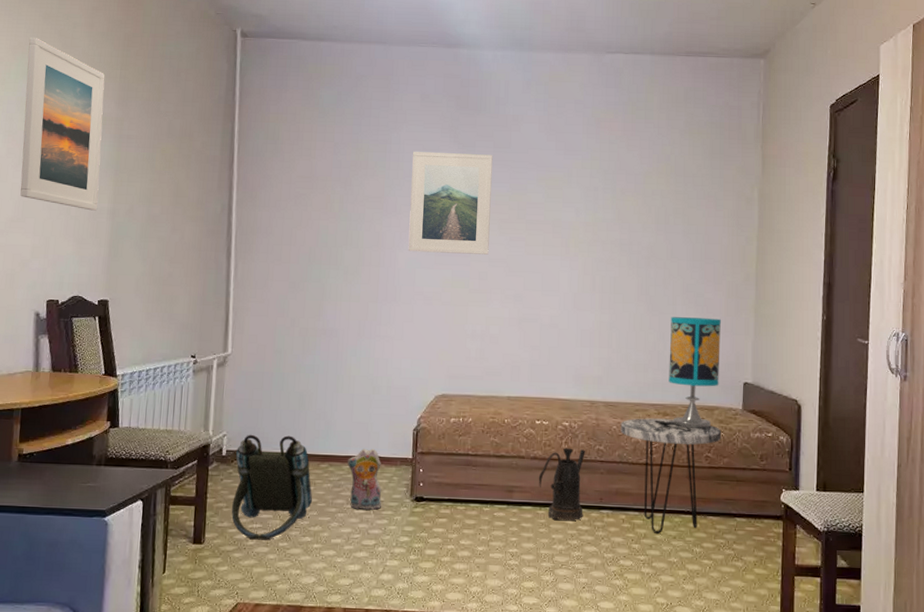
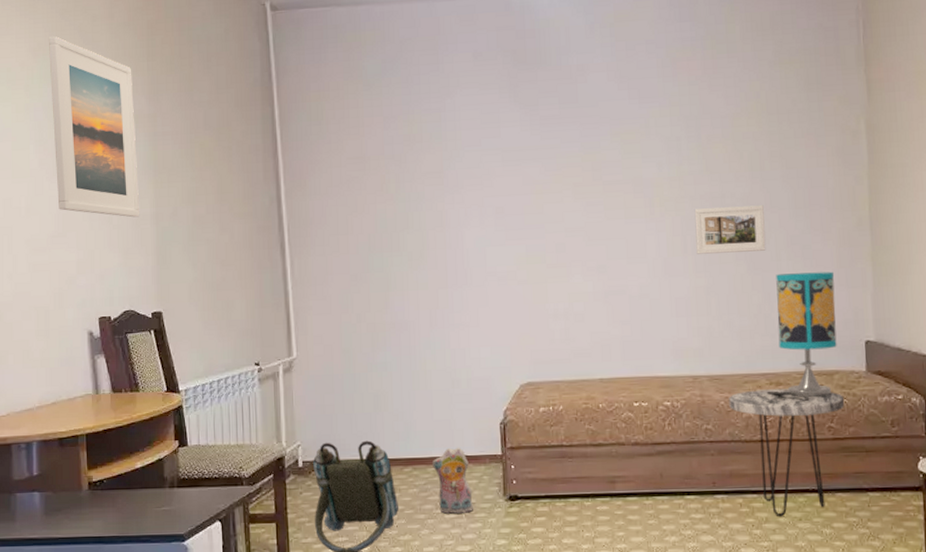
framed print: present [408,152,493,255] -> none [470,112,564,229]
watering can: present [538,448,585,521] -> none [642,429,696,511]
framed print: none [603,252,665,295] -> present [694,205,766,254]

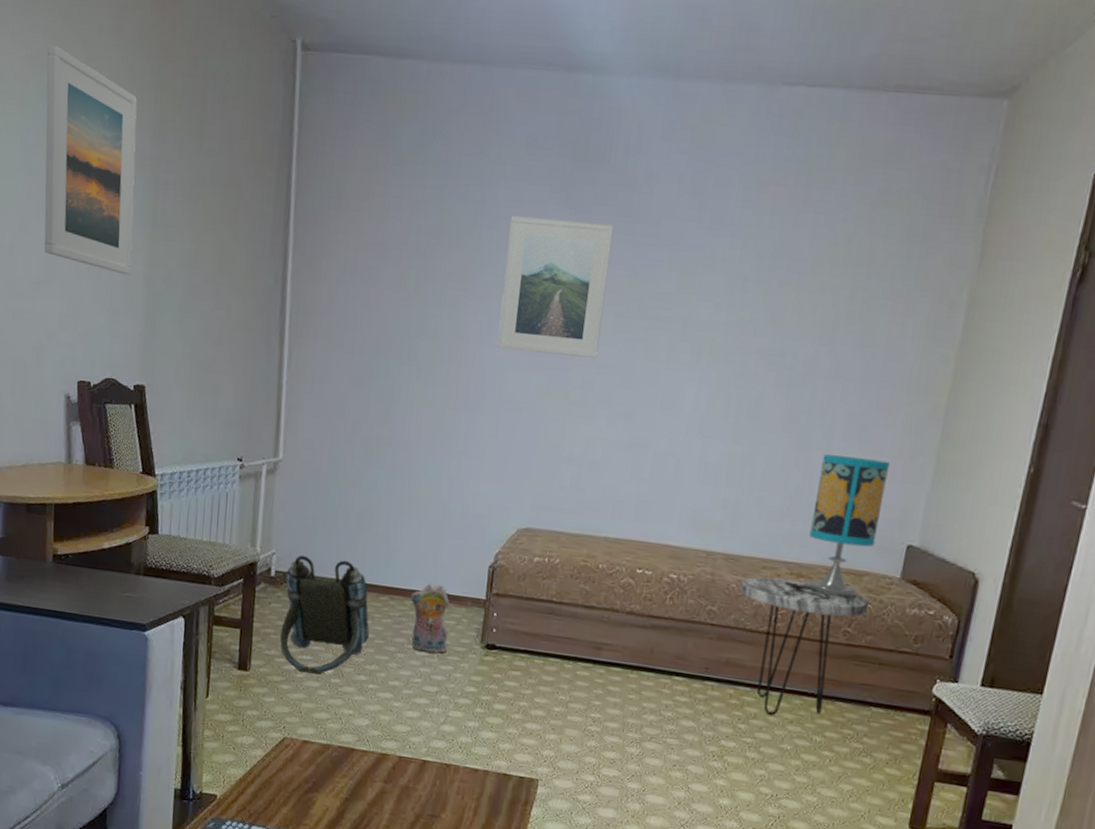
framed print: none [470,112,564,229] -> present [496,217,614,358]
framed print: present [694,205,766,254] -> none [739,364,827,425]

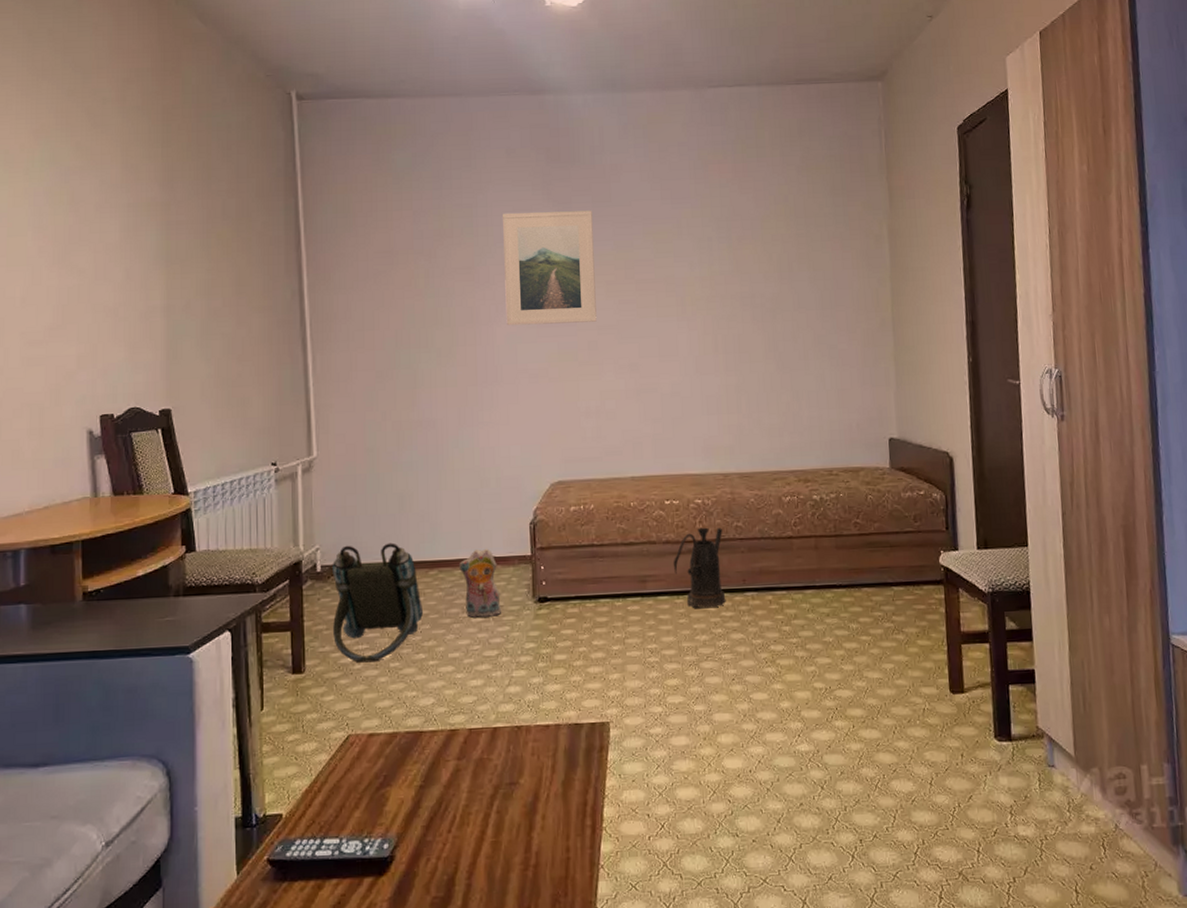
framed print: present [44,45,138,275] -> none [52,118,150,310]
watering can: none [633,604,694,690] -> present [673,527,726,609]
side table: present [740,577,870,716] -> none [758,485,870,613]
table lamp: present [784,454,890,599] -> none [795,370,862,498]

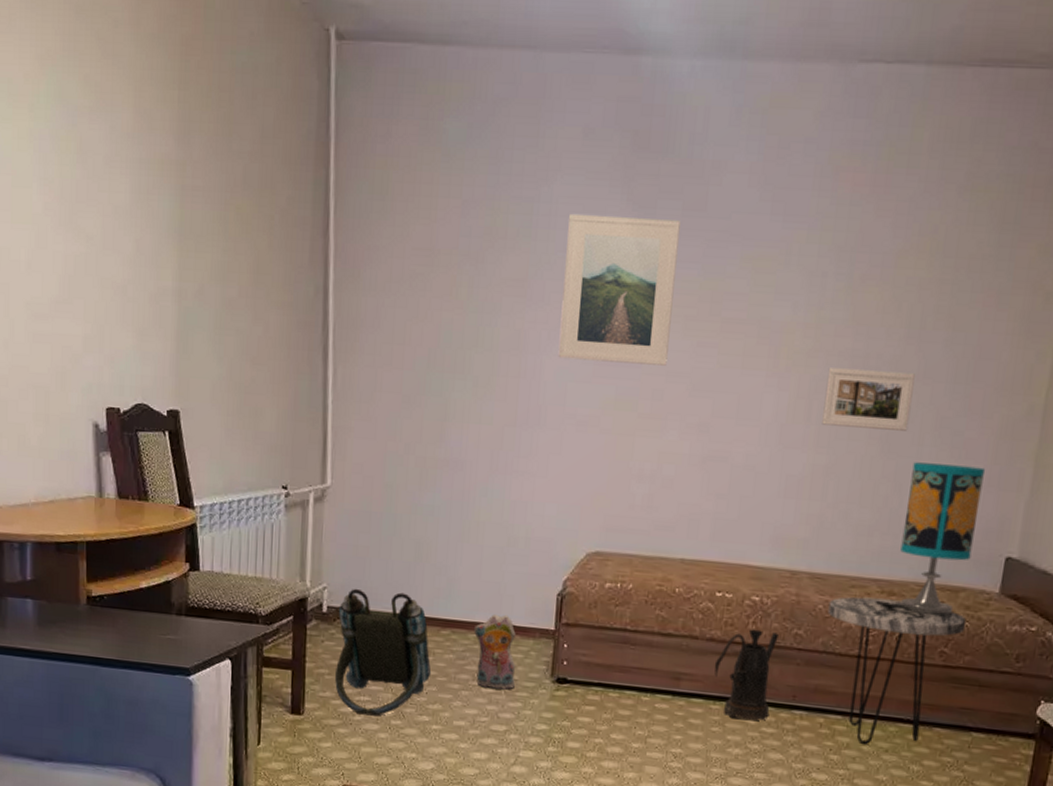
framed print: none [725,305,795,353] -> present [822,368,915,431]
side table: none [758,485,870,613] -> present [828,597,967,745]
table lamp: none [795,370,862,498] -> present [875,462,985,618]

